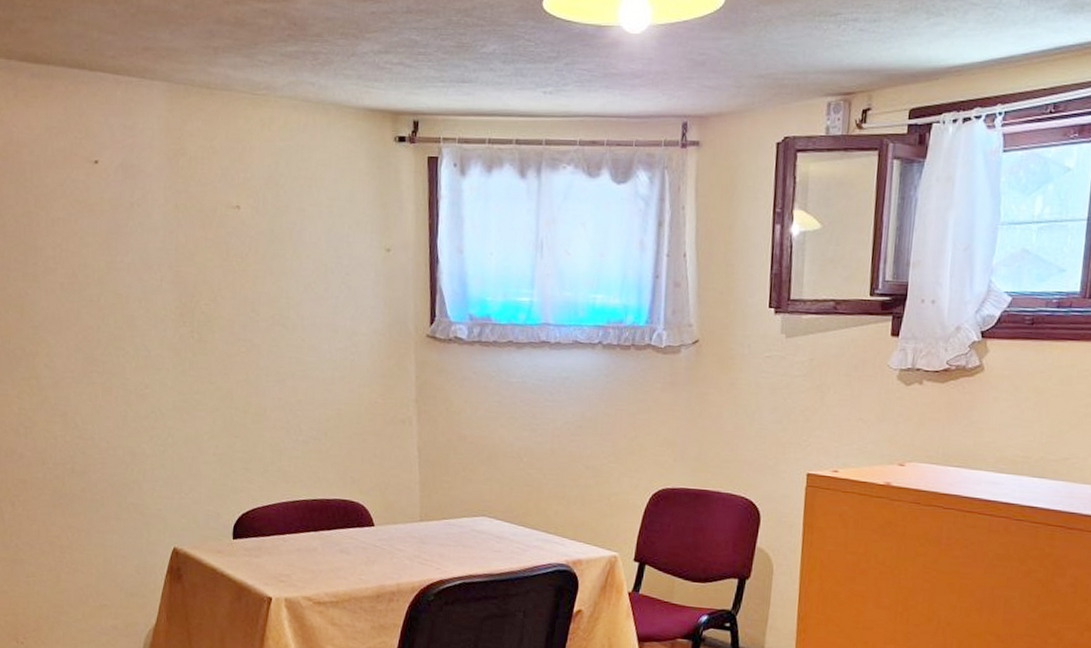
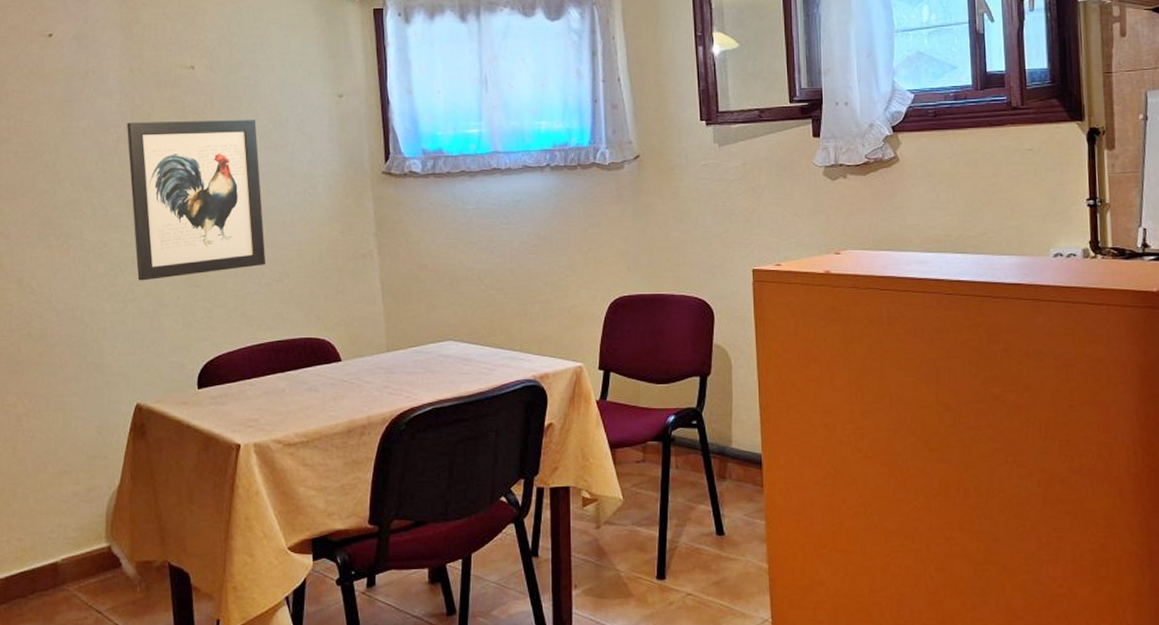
wall art: none [170,261,305,427] -> present [127,120,266,281]

